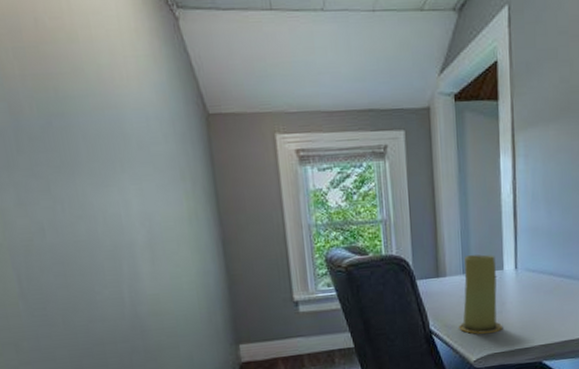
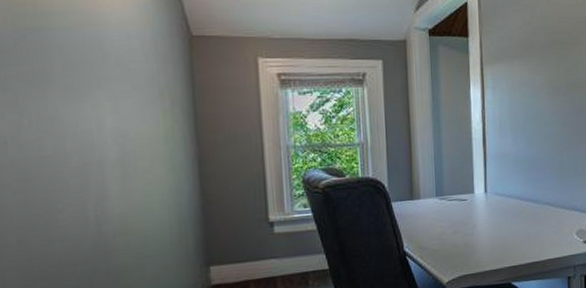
candle: present [459,254,502,334] -> none [432,178,473,256]

